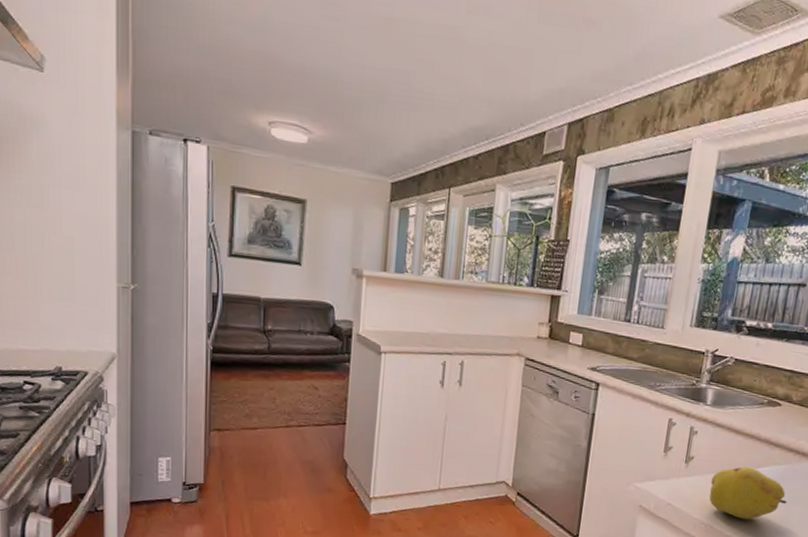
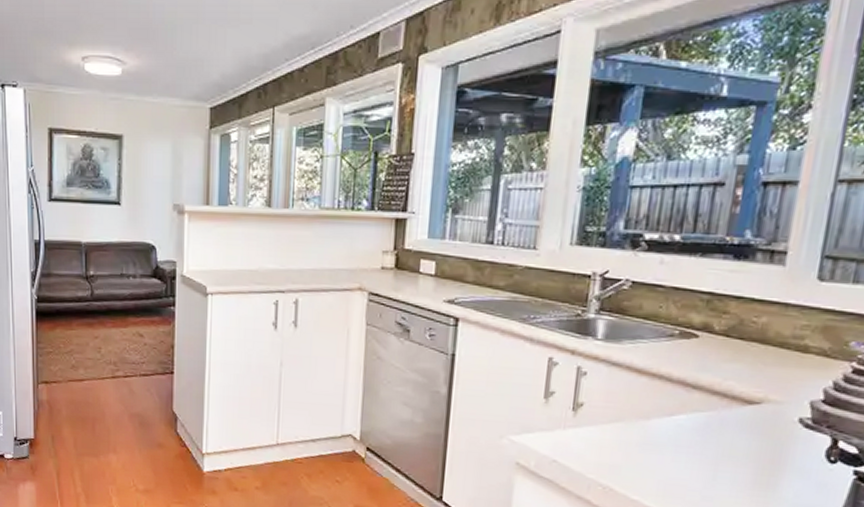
fruit: present [709,466,787,520] -> none [606,414,713,481]

